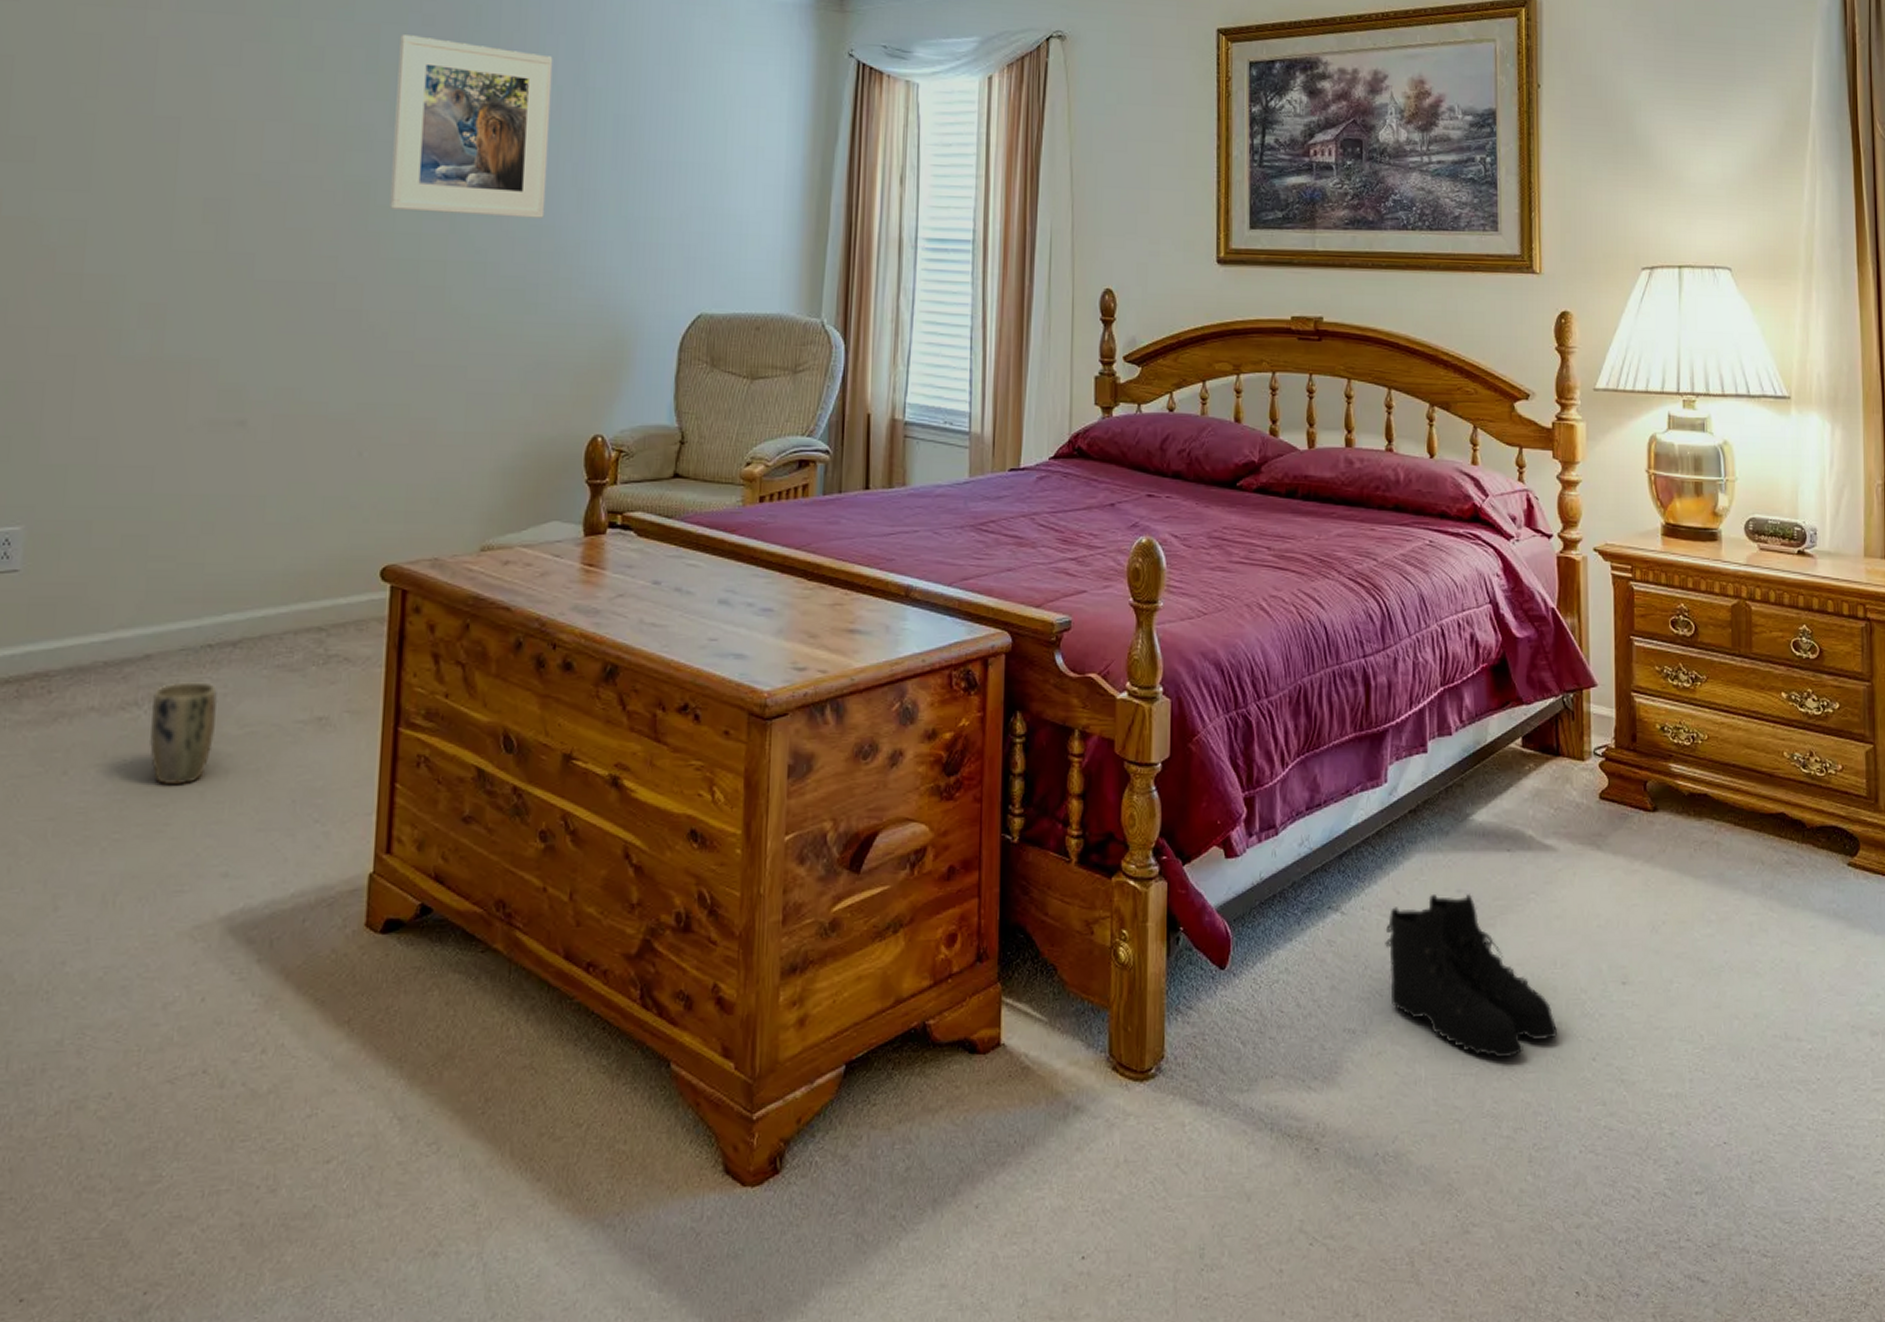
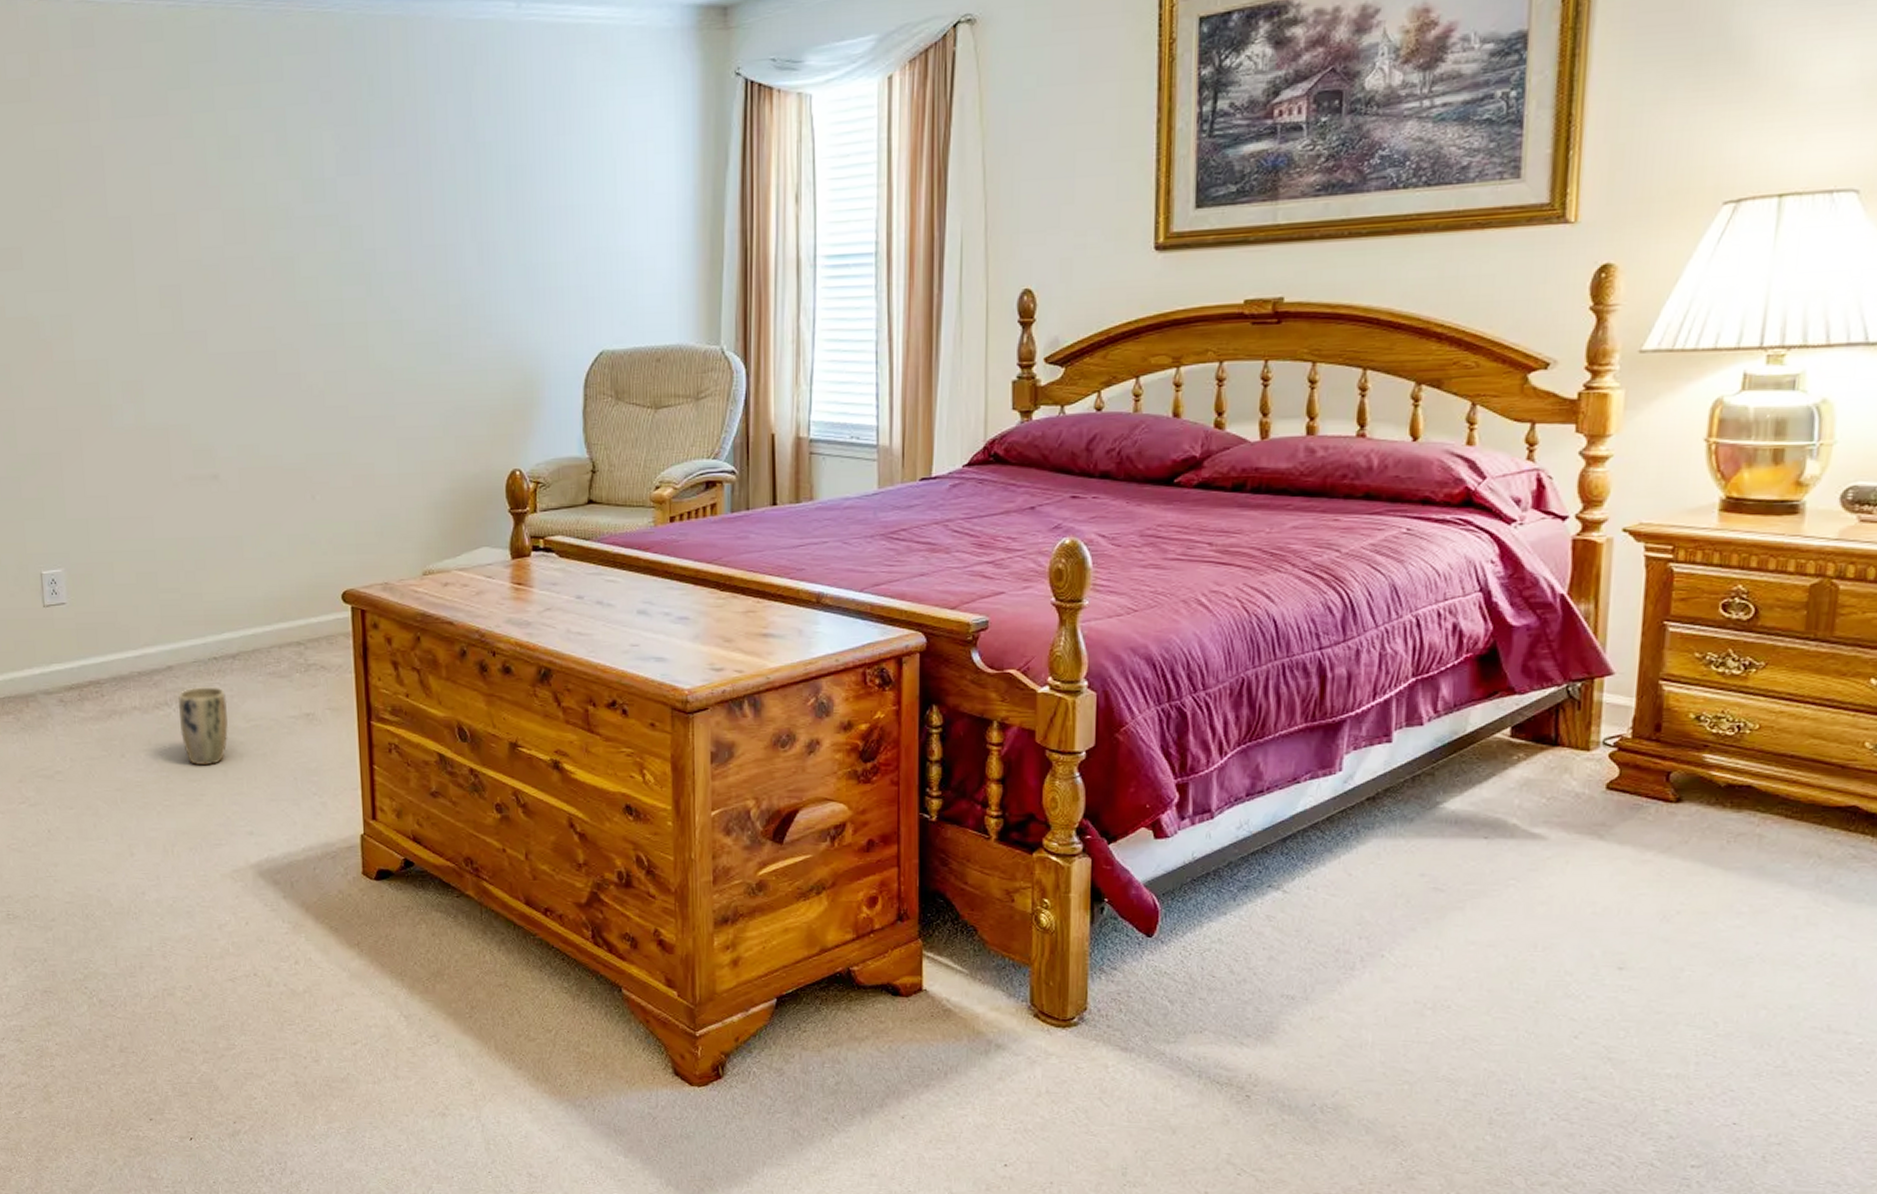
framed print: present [389,35,553,218] -> none [303,113,450,280]
boots: present [1385,893,1558,1059] -> none [1332,876,1534,1031]

